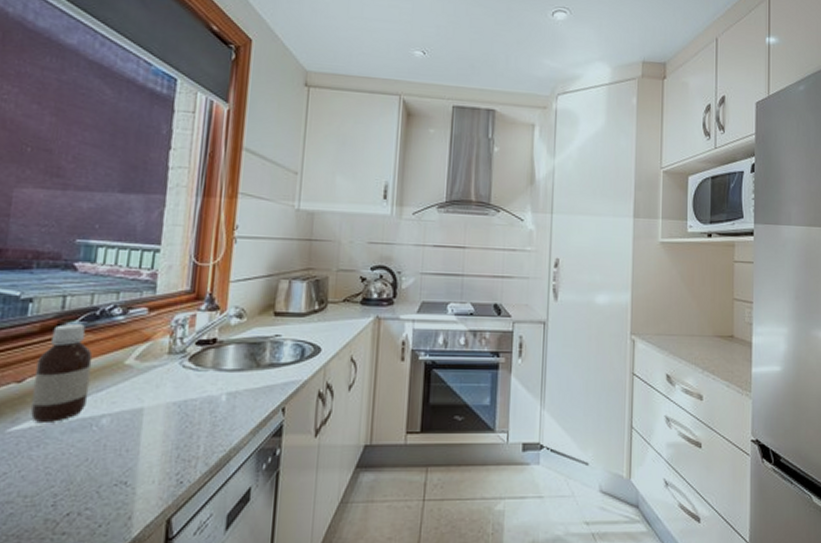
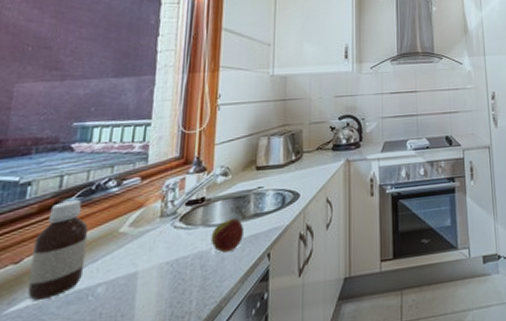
apple: none [221,366,259,401] -> present [211,218,245,253]

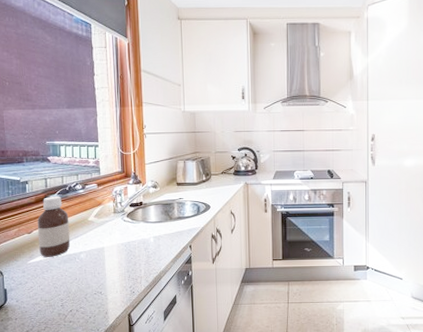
apple: present [211,218,245,253] -> none [149,219,172,242]

